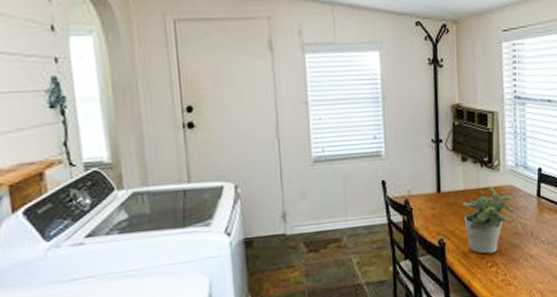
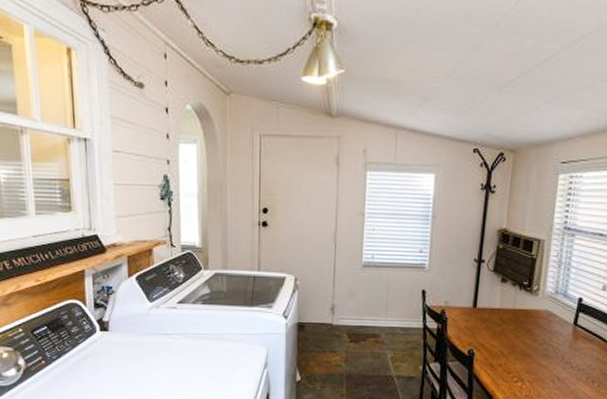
potted plant: present [462,186,513,254] -> none [495,308,547,370]

